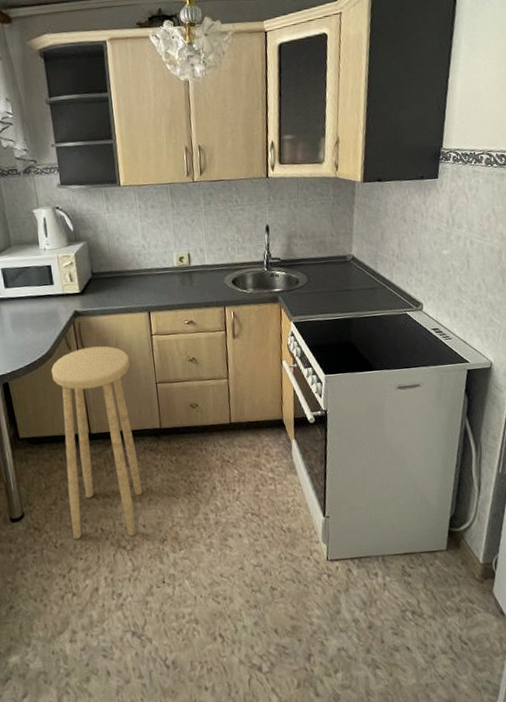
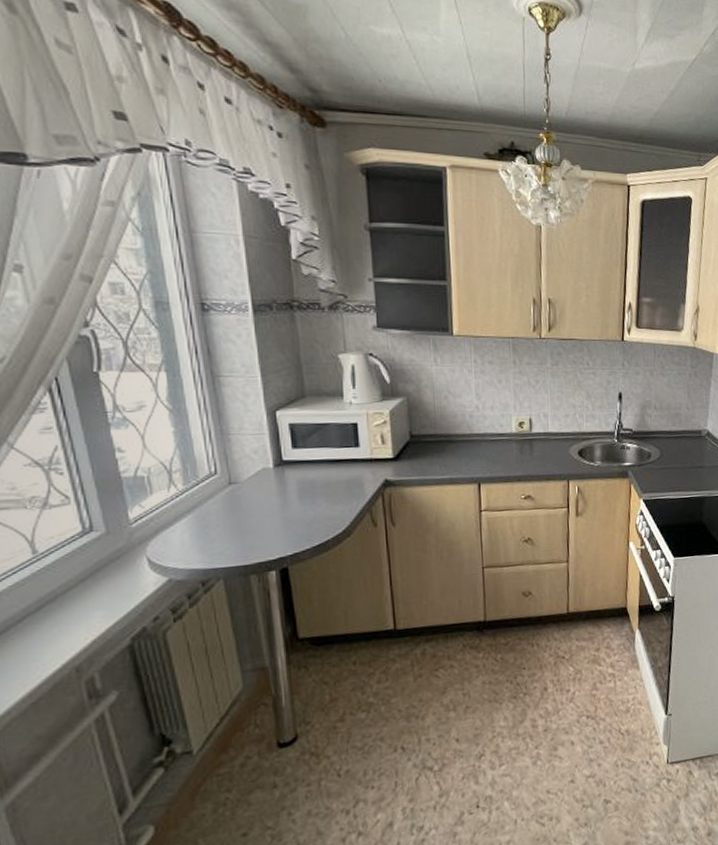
stool: present [51,346,143,540] -> none [349,523,458,764]

